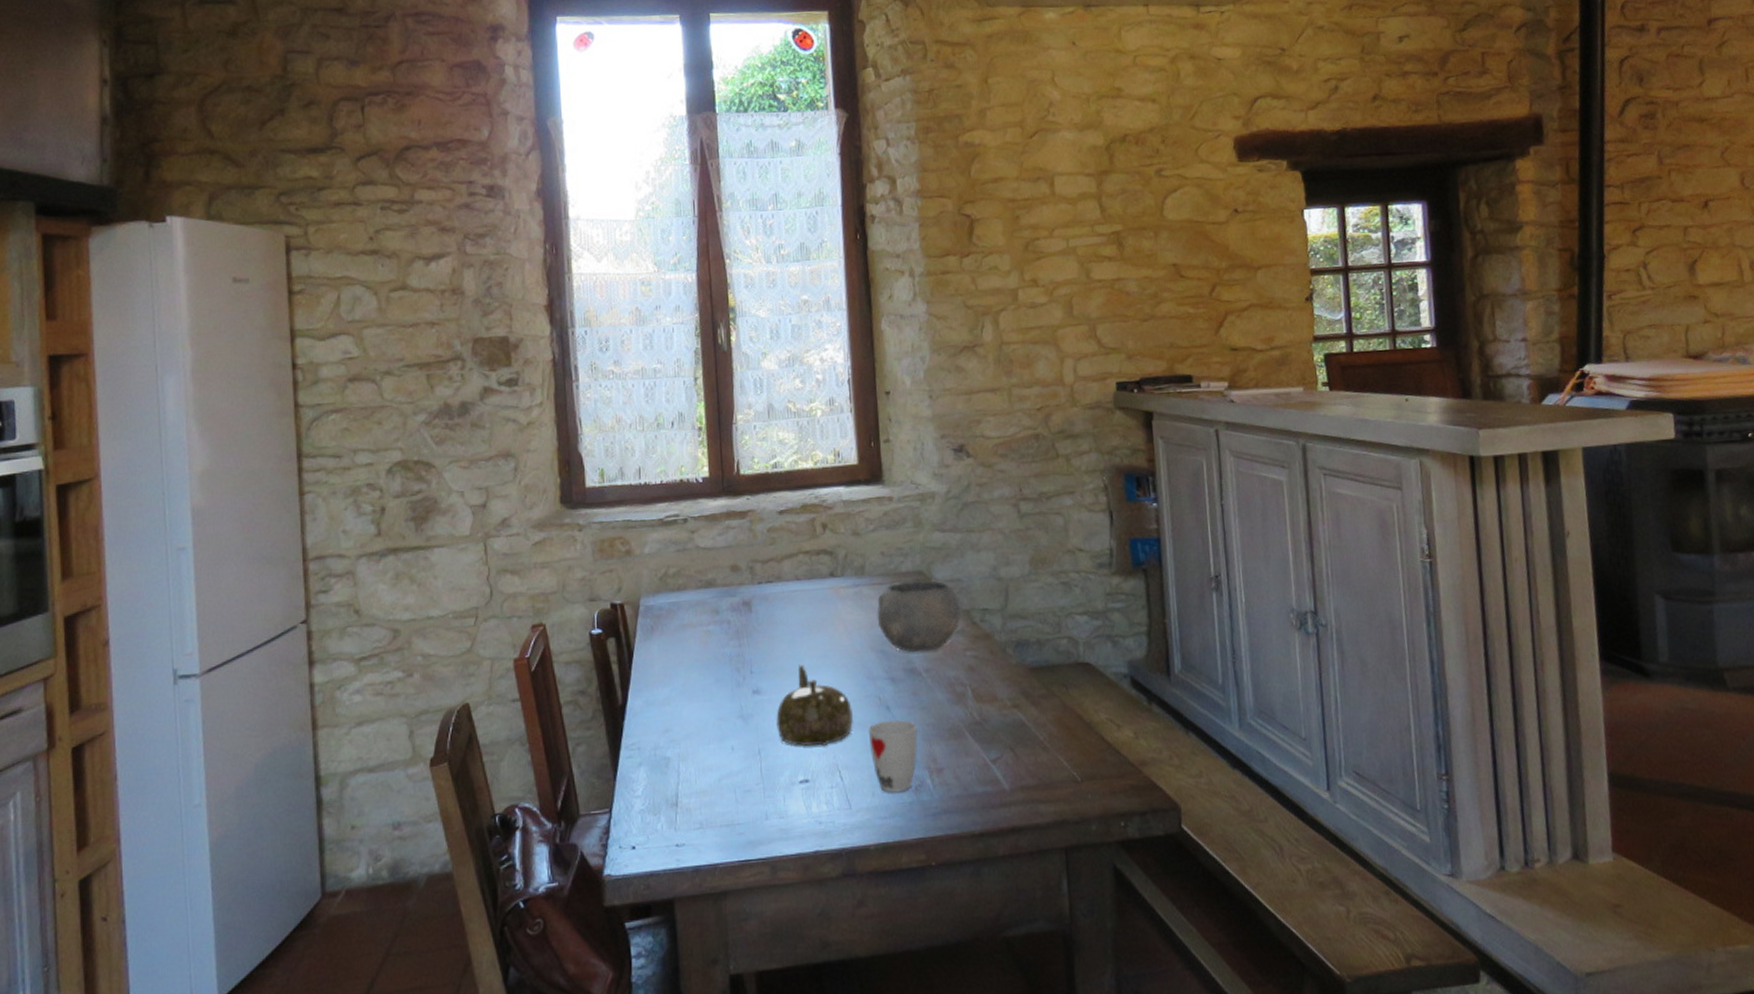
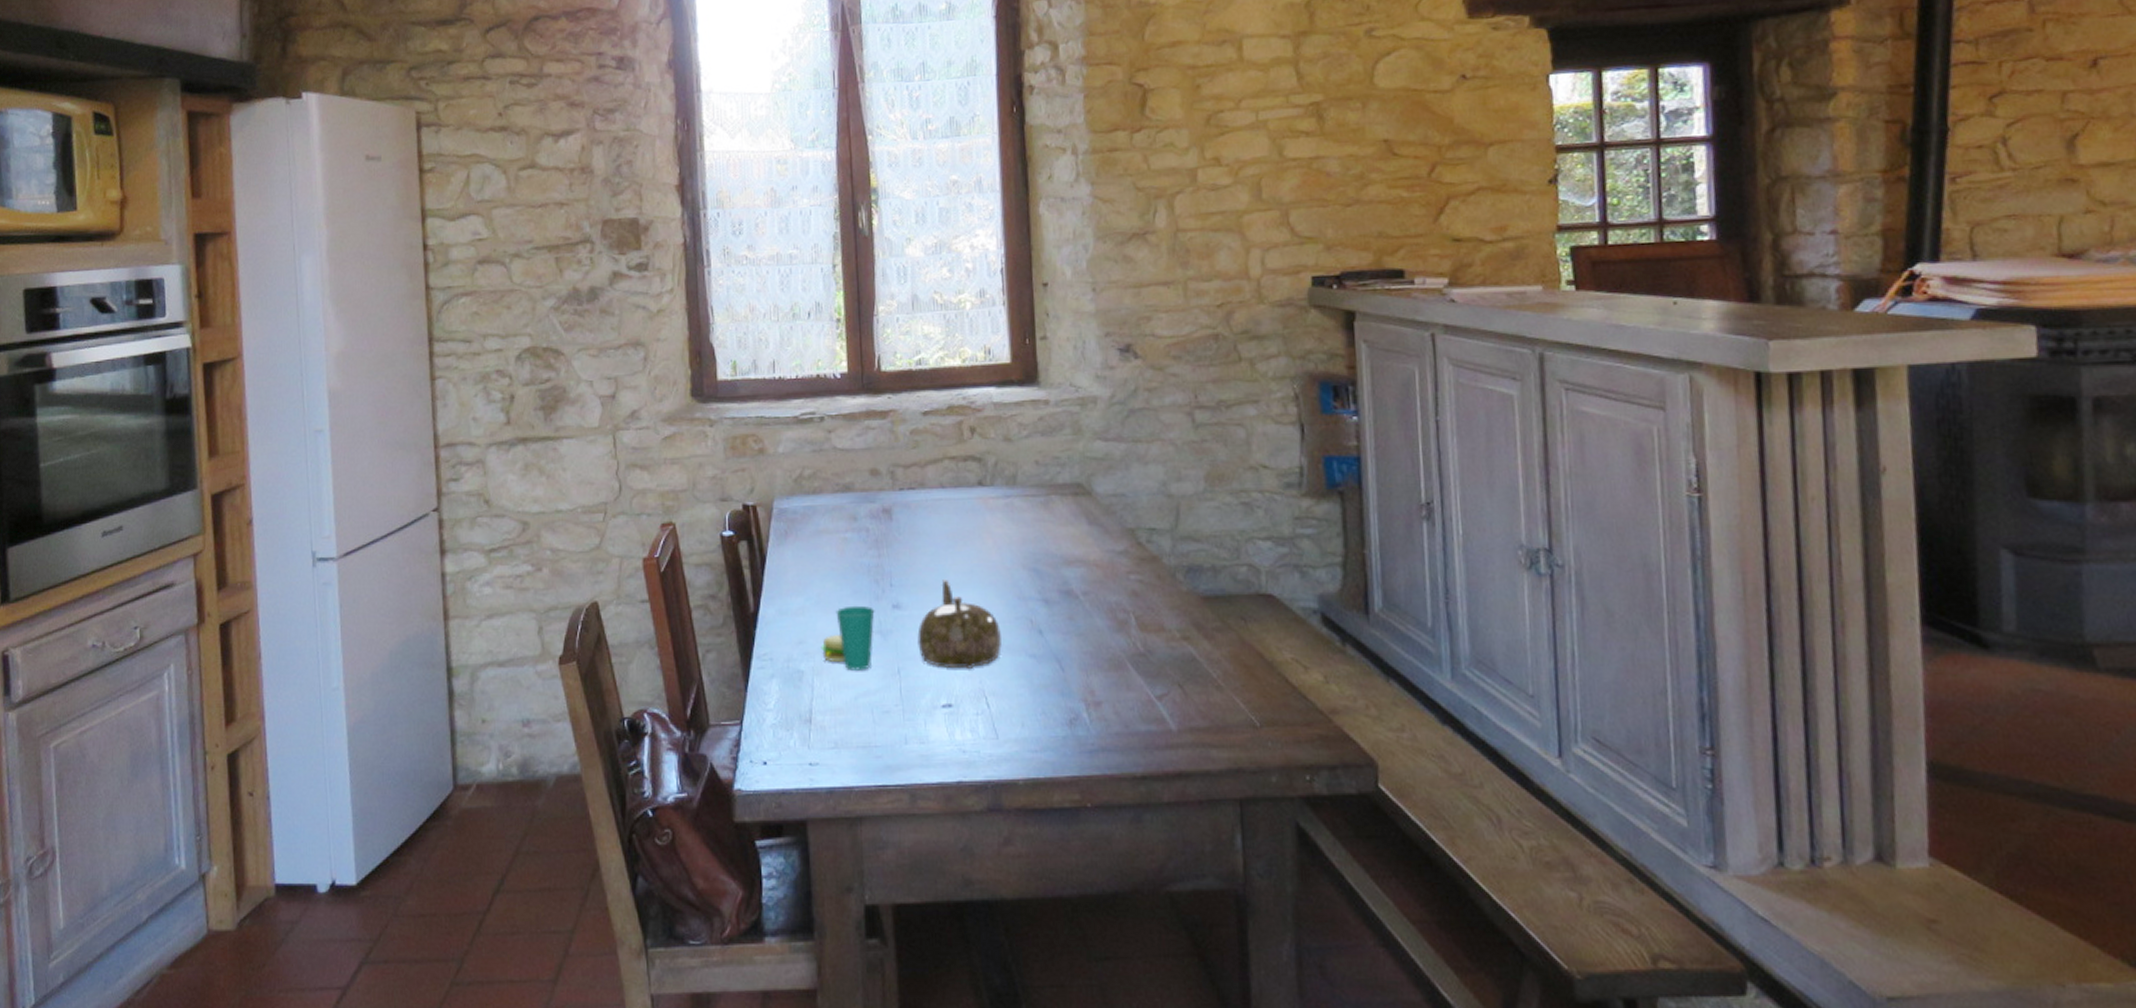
cup: none [686,692,737,755] -> present [820,605,875,671]
cup: present [868,720,918,793] -> none [1017,645,1073,725]
bowl: present [876,579,961,653] -> none [1029,493,1124,573]

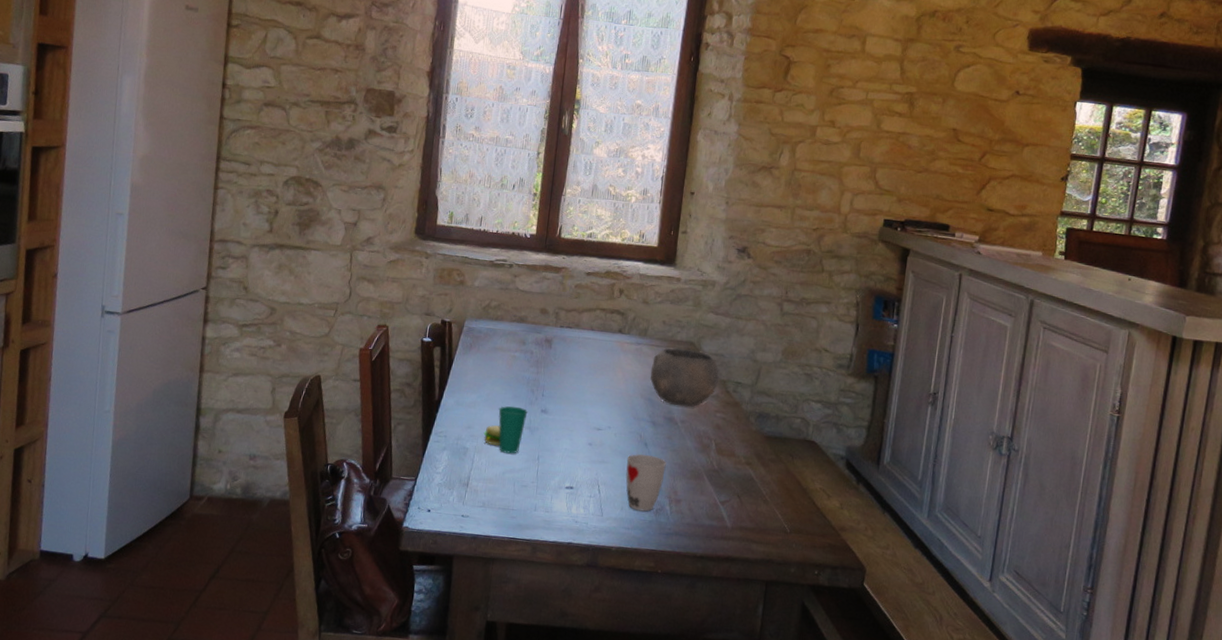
teapot: present [917,578,1002,669] -> none [555,396,618,464]
cup: none [1017,645,1073,725] -> present [625,454,666,512]
bowl: none [1029,493,1124,573] -> present [650,347,719,408]

